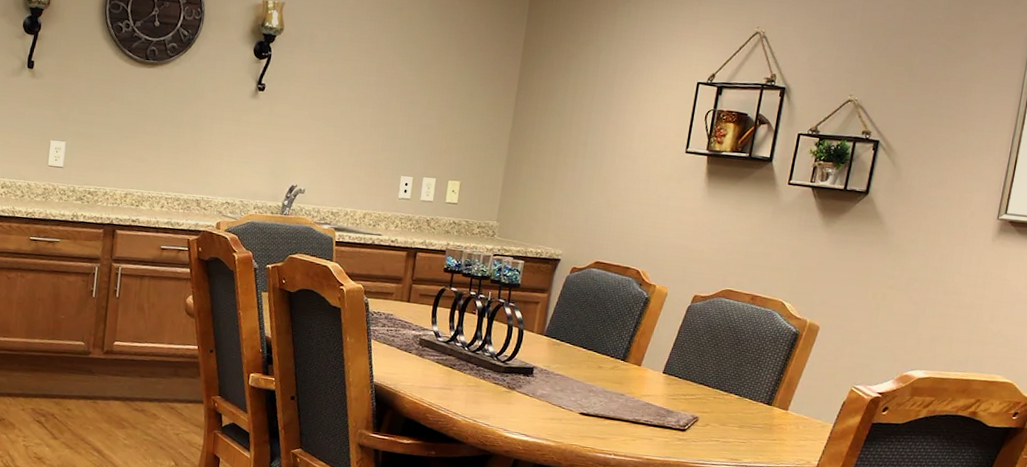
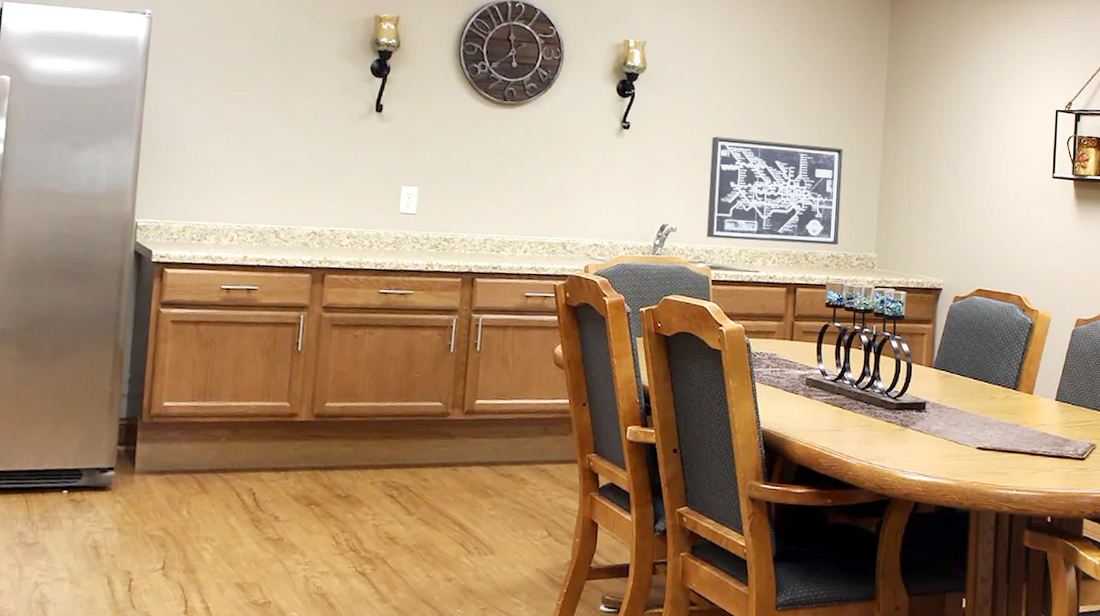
wall art: none [333,100,473,213] -> present [706,136,843,246]

